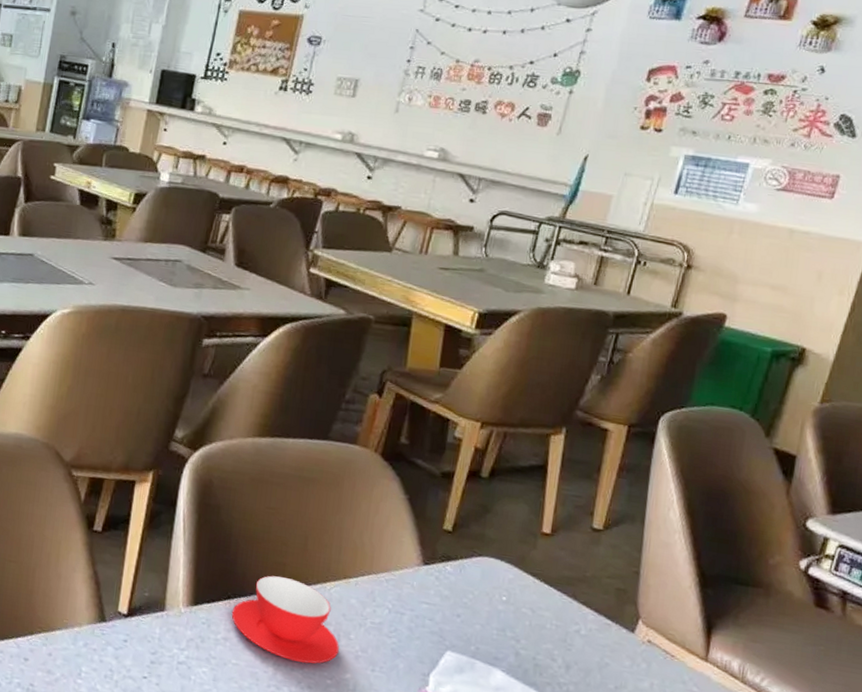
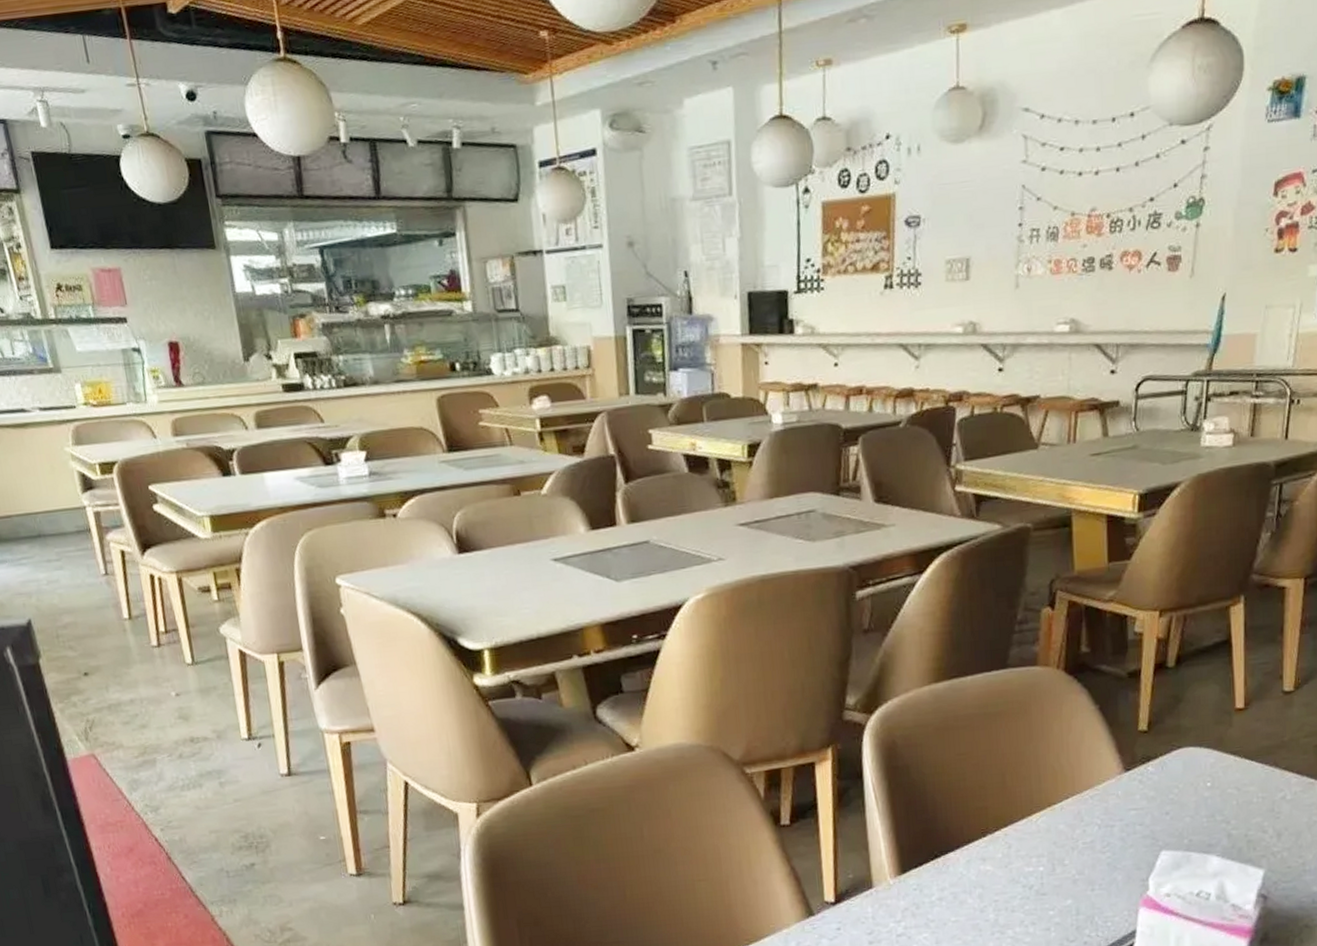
teacup: present [231,575,339,664] -> none [941,820,1056,902]

